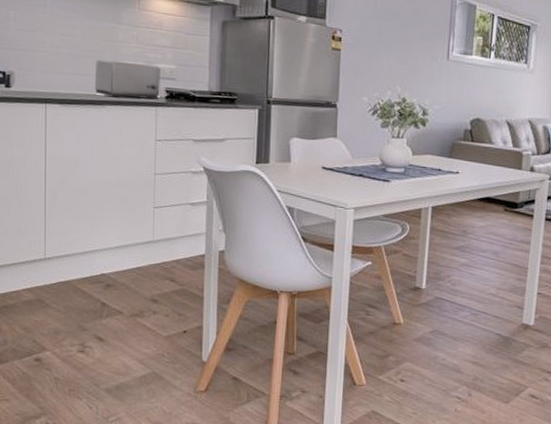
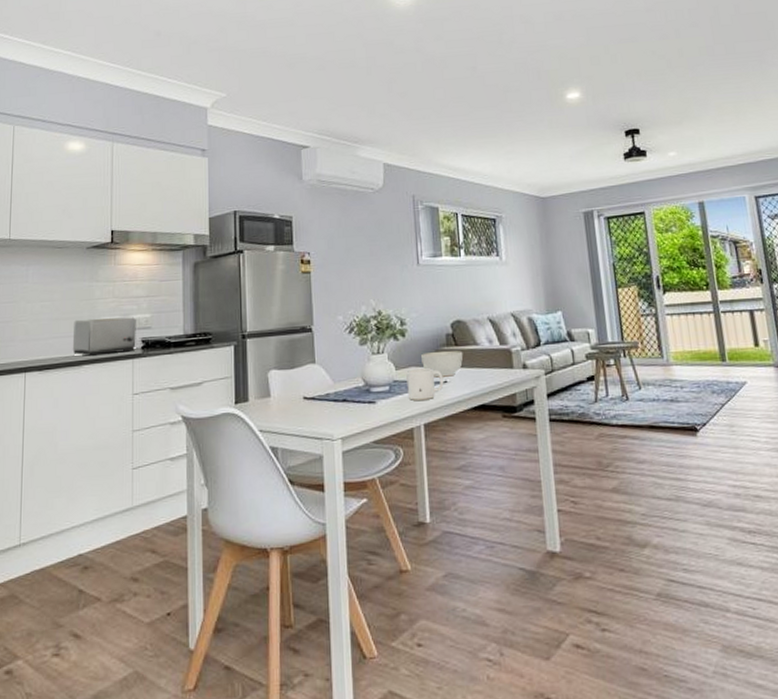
mug: none [420,156,456,186] -> present [406,368,444,400]
bowl: none [438,143,478,169] -> present [421,350,463,378]

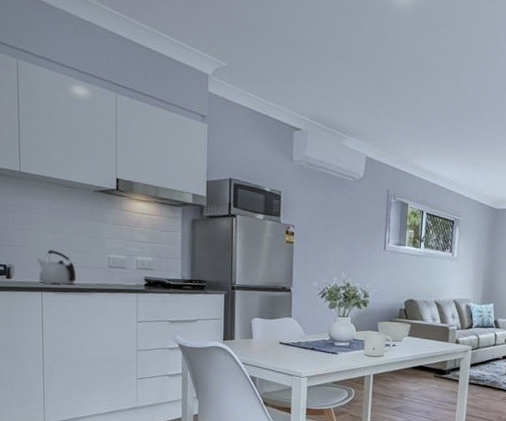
kettle: none [22,321,65,363] -> present [37,250,76,285]
toaster: present [72,317,136,356] -> none [83,253,140,287]

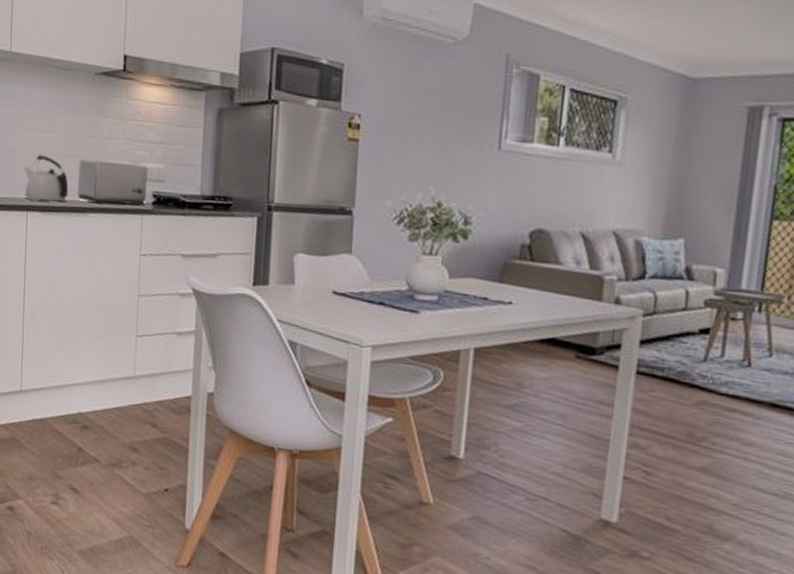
toaster: none [83,253,140,287] -> present [77,159,148,206]
mug: present [363,332,393,357] -> none [459,280,508,321]
bowl: present [377,321,411,342] -> none [483,263,539,298]

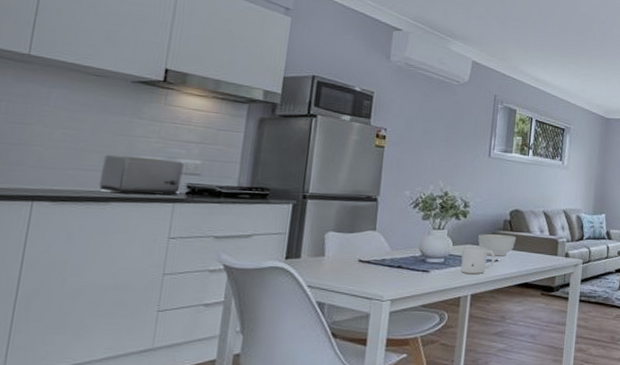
kettle: present [24,154,69,202] -> none [30,149,89,193]
mug: none [459,280,508,321] -> present [460,246,496,274]
bowl: none [483,263,539,298] -> present [478,233,517,257]

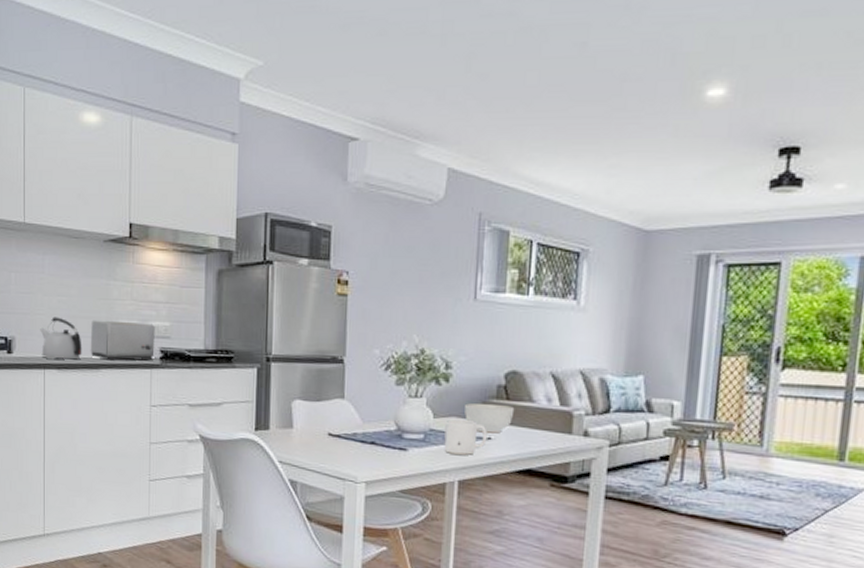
kettle: none [30,149,89,193] -> present [40,317,82,360]

